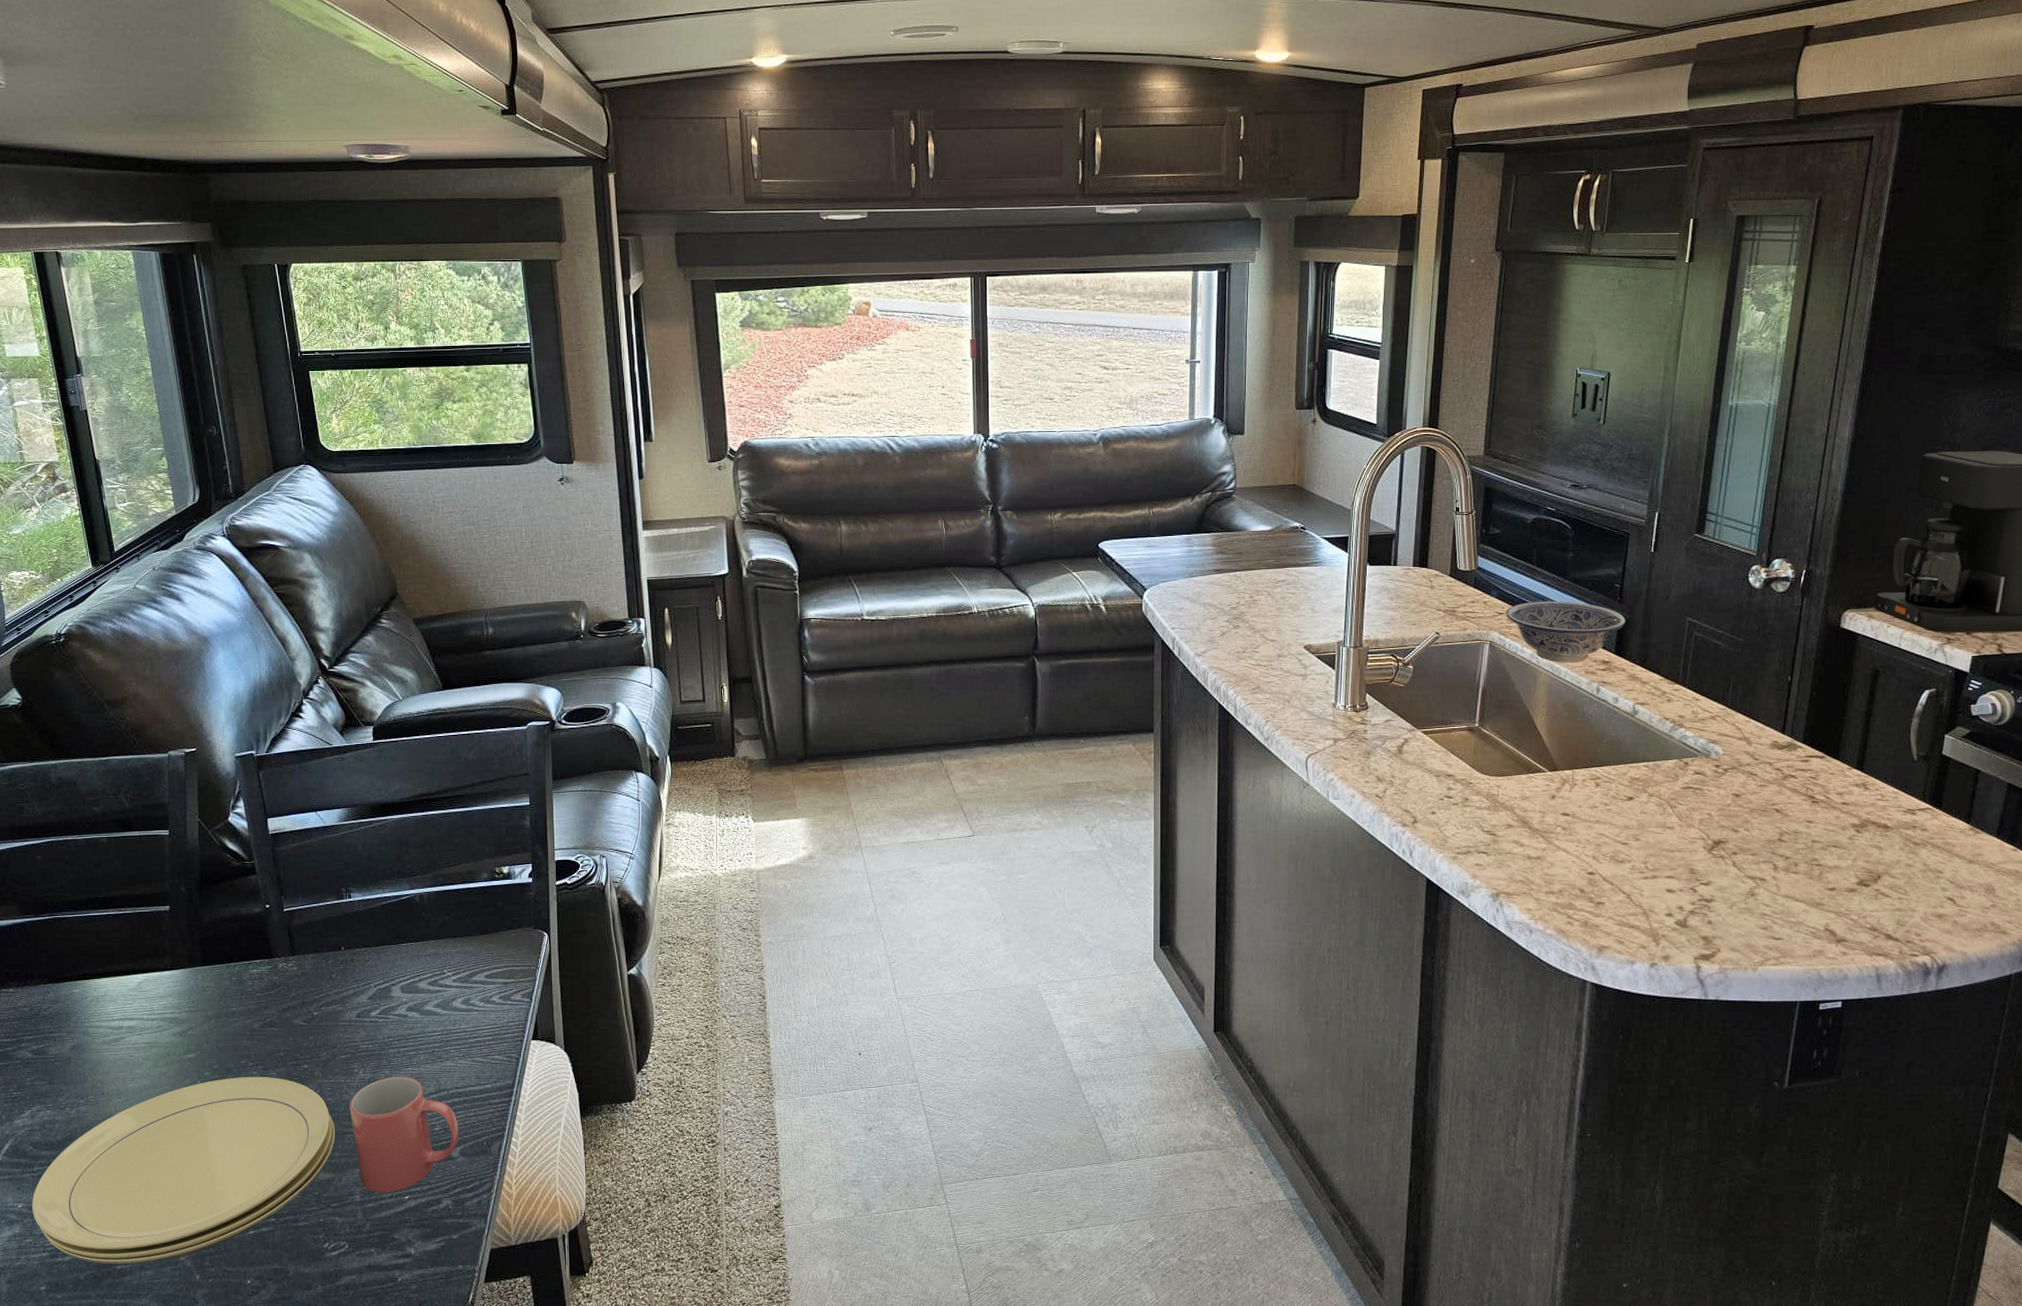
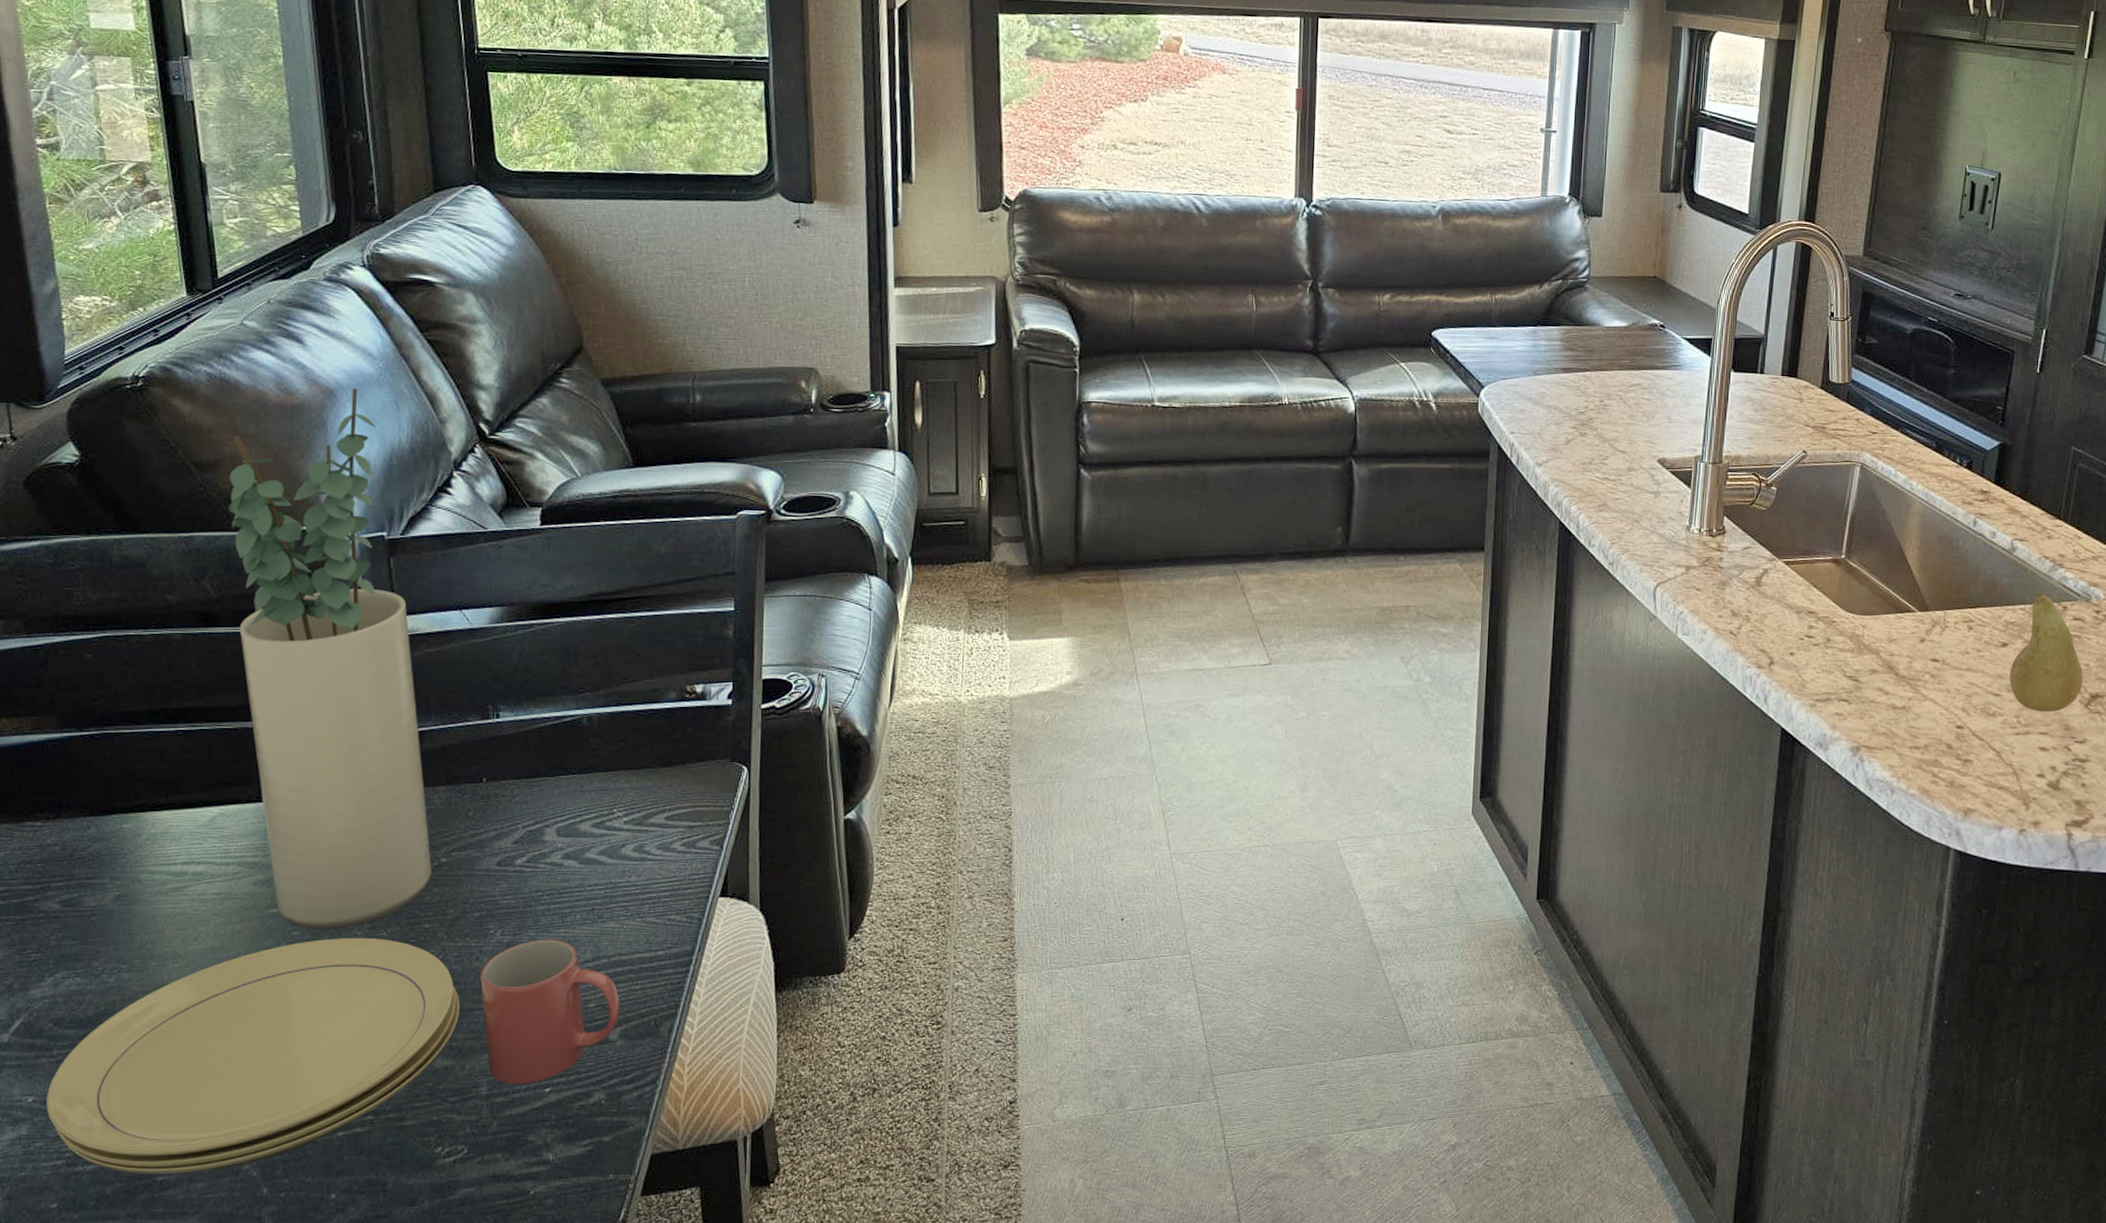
vase: none [133,635,307,1071] -> present [228,387,432,930]
bowl: present [1506,601,1627,663] -> none [1879,421,2008,491]
fruit: none [1636,750,1706,857] -> present [2009,592,2083,712]

